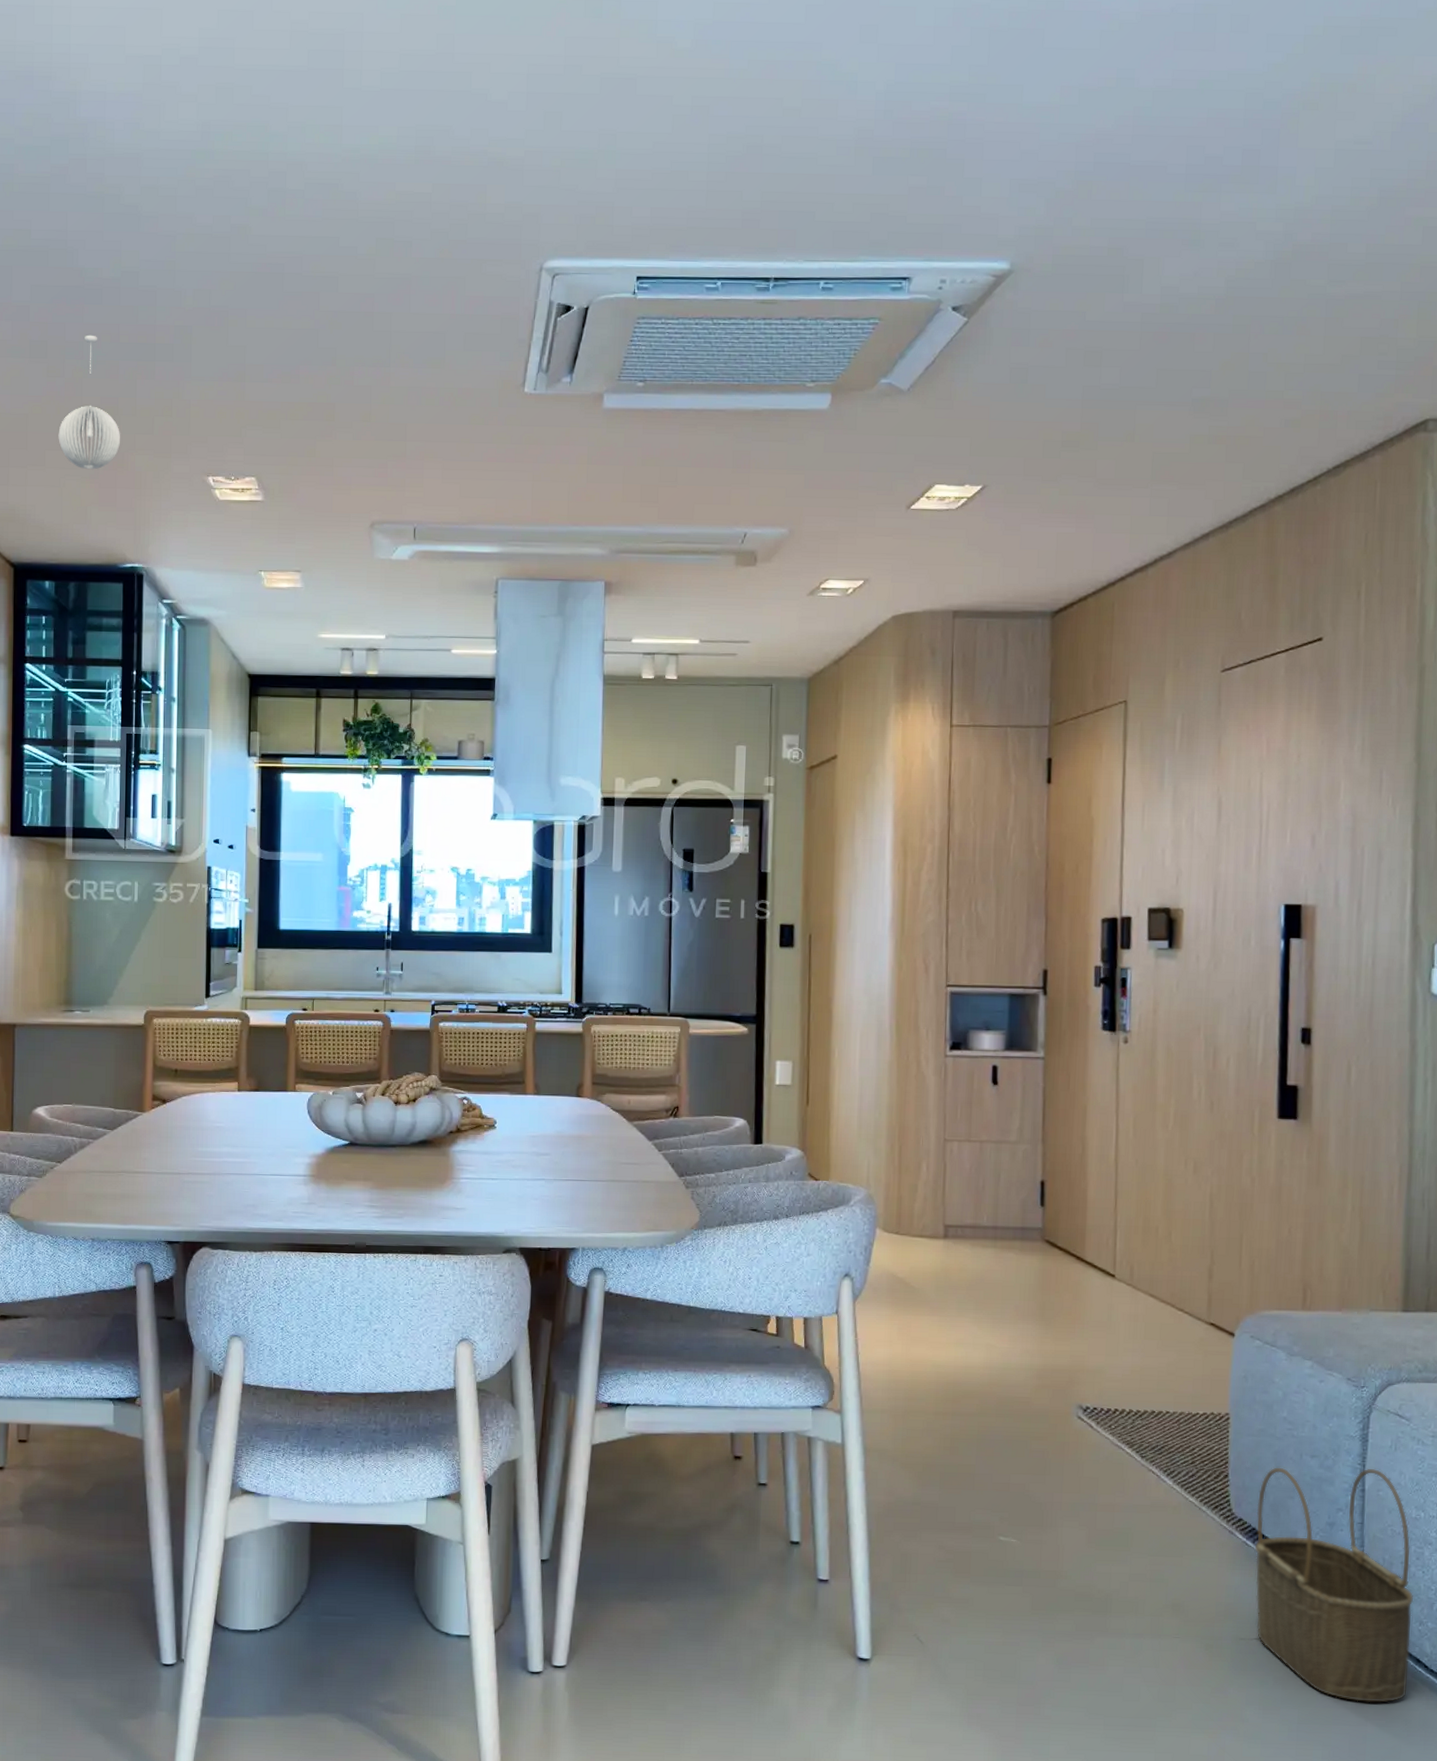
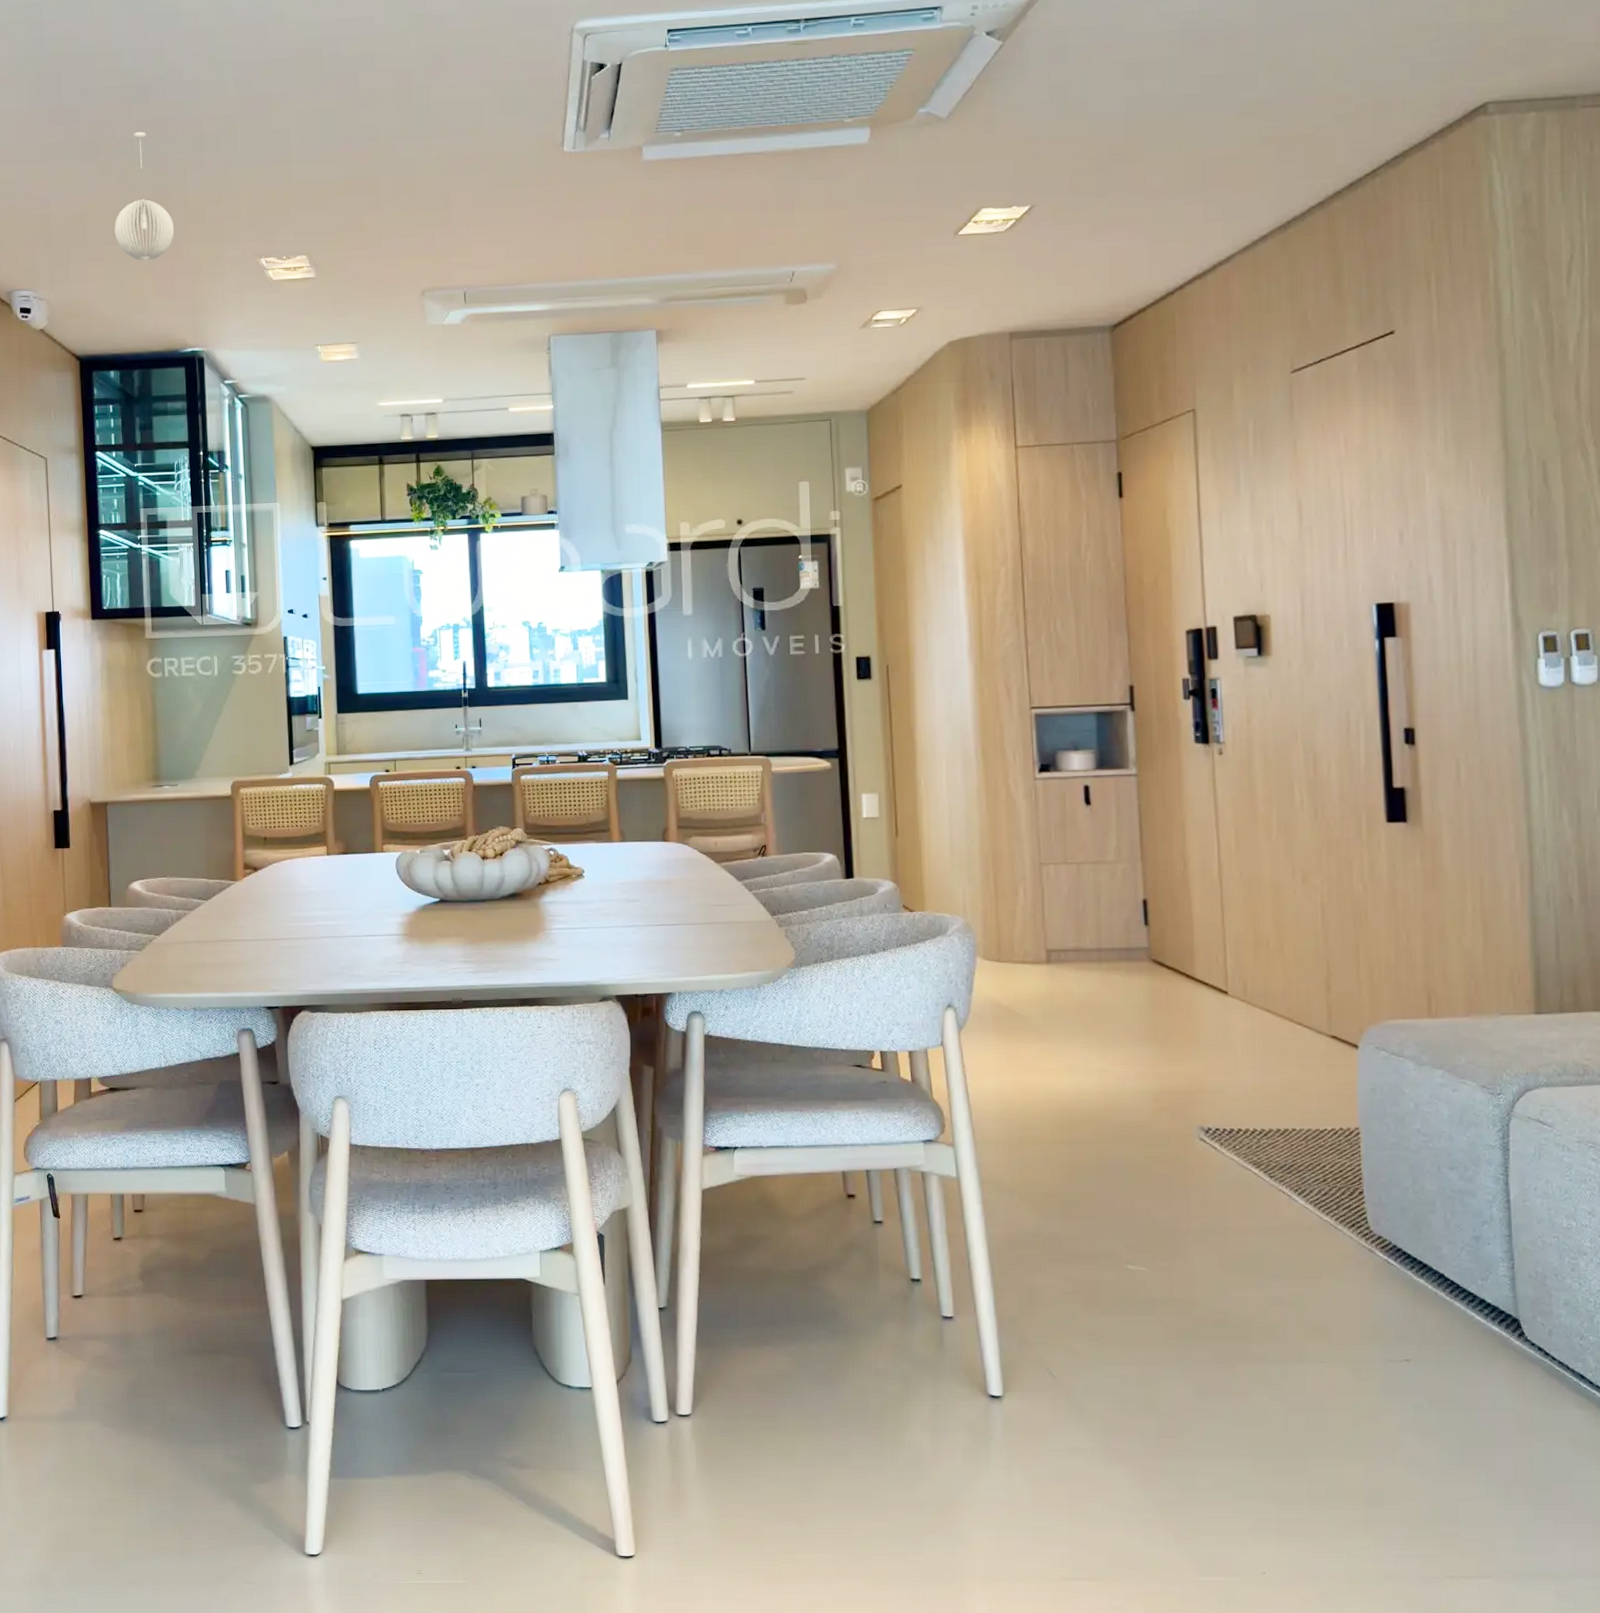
wicker basket: present [1254,1467,1414,1703] -> none [1397,1178,1573,1422]

